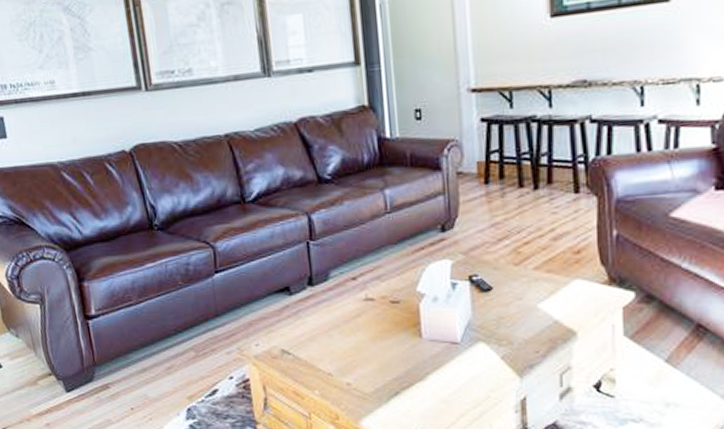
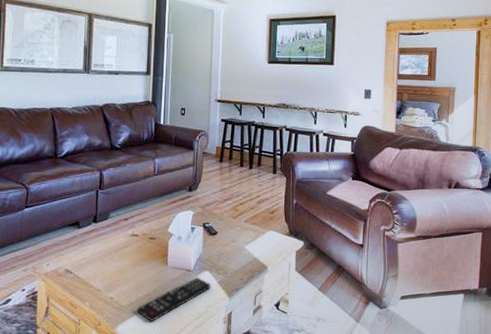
remote control: none [386,351,491,414] -> present [137,277,211,322]

